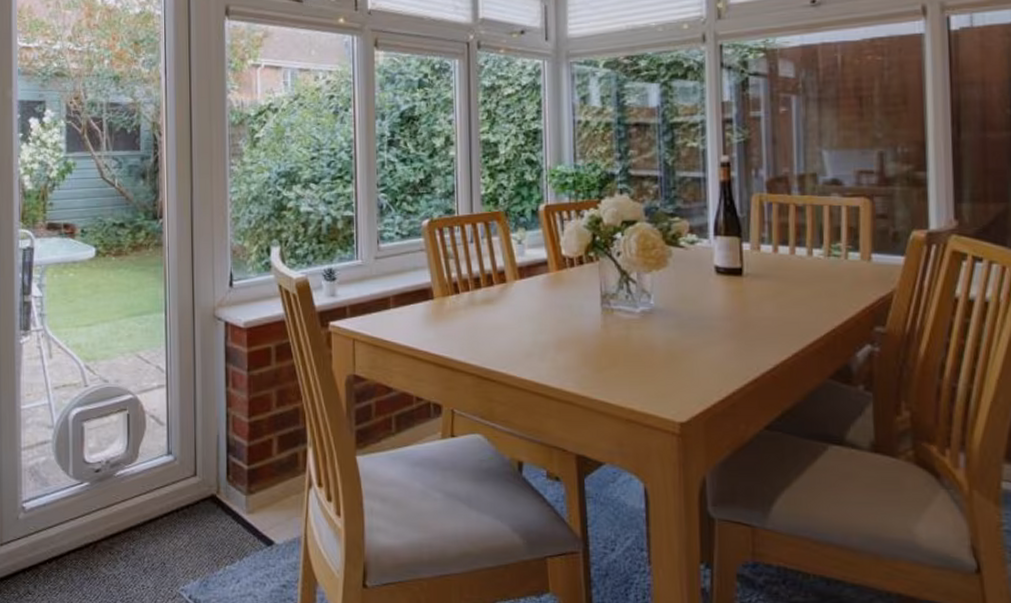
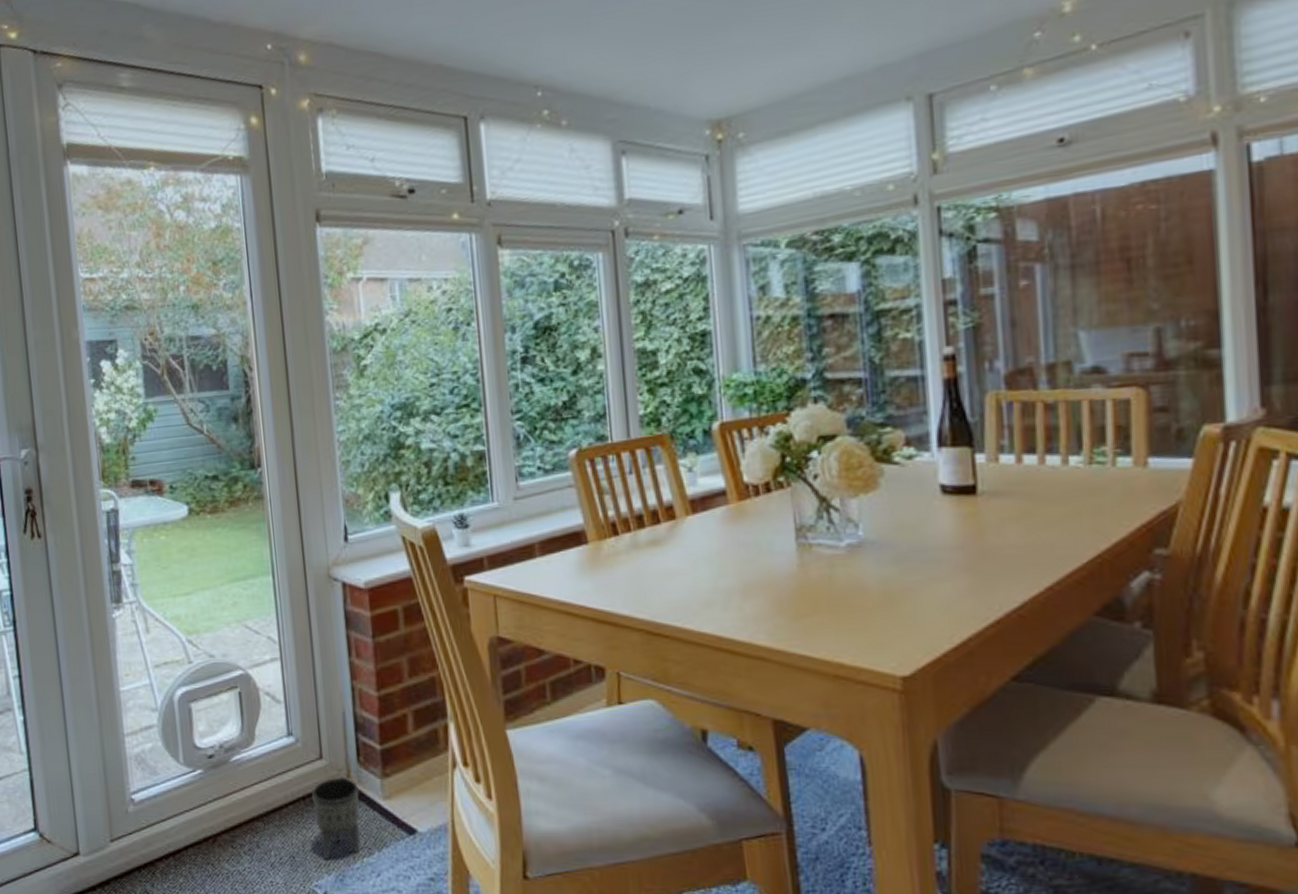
planter: none [185,493,226,567] -> present [312,778,361,860]

